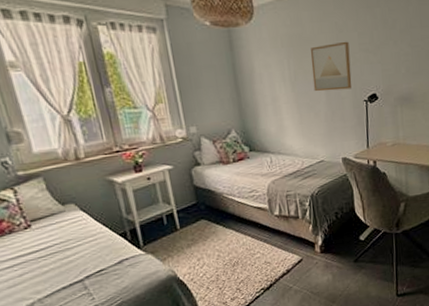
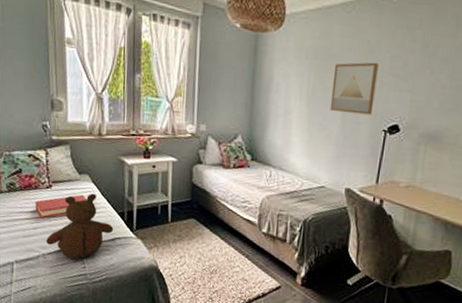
hardback book: none [14,225,80,263] -> present [35,194,88,219]
teddy bear: none [39,221,119,296] -> present [46,193,114,260]

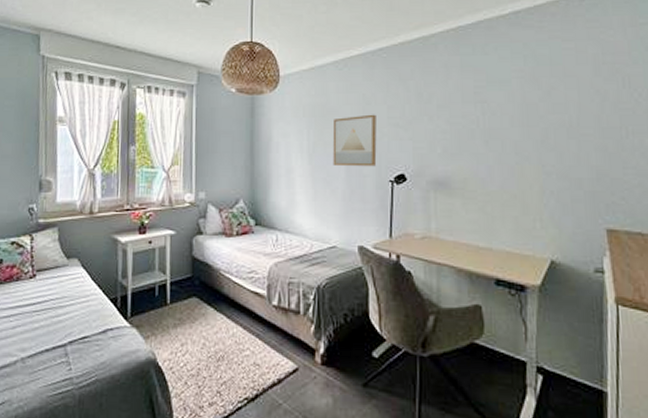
hardback book: present [35,194,88,219] -> none [15,281,76,315]
teddy bear: present [46,193,114,260] -> none [26,279,105,361]

